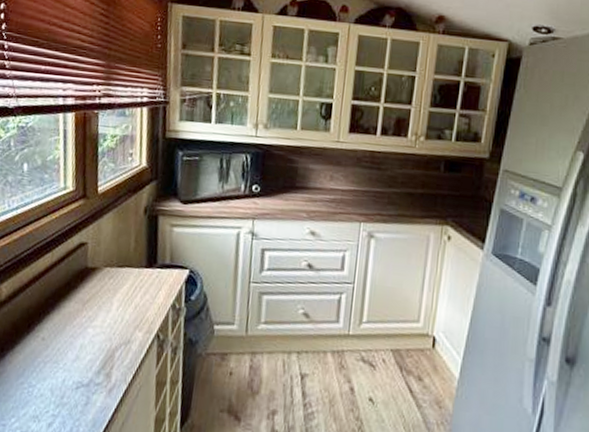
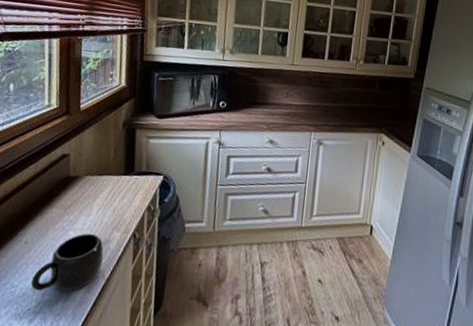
mug: none [48,331,125,395] -> present [30,233,104,291]

